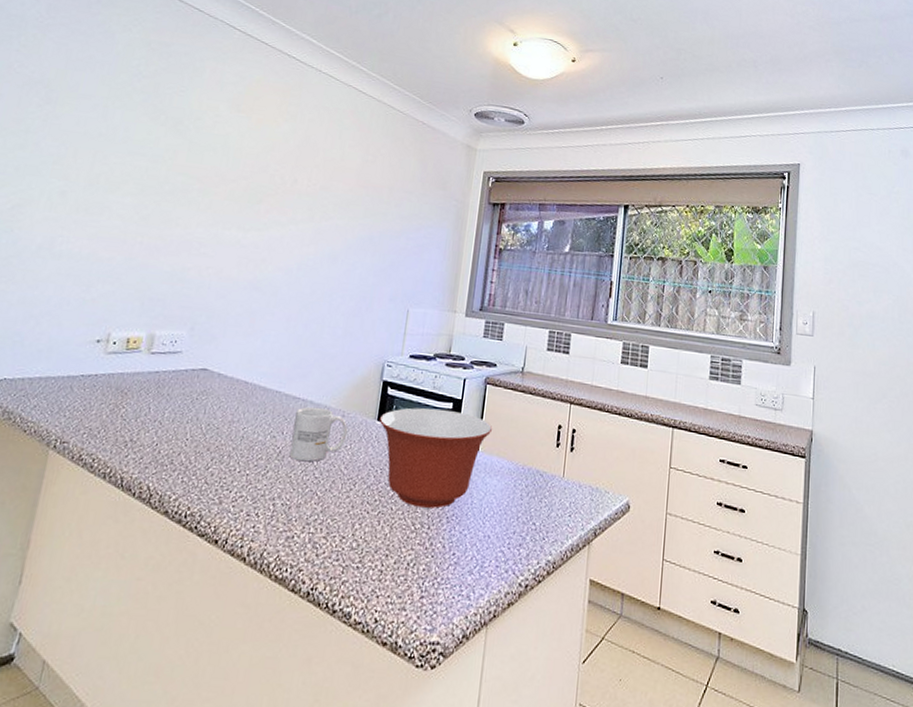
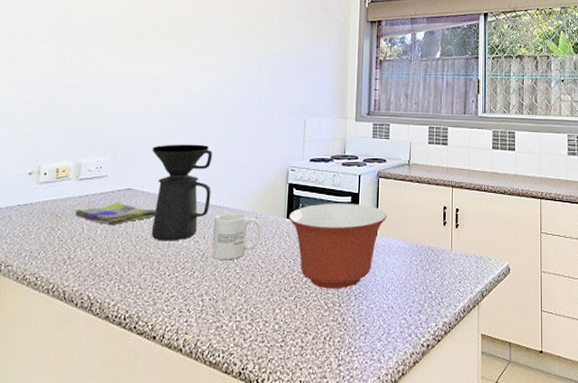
dish towel: none [141,382,232,409] -> present [74,202,156,226]
coffee maker: none [223,323,302,434] -> present [151,144,213,241]

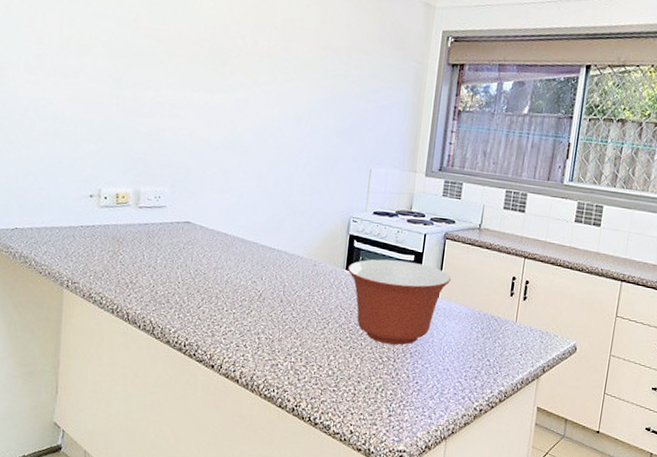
dish towel: present [74,202,156,226] -> none [135,233,214,257]
coffee maker: present [151,144,213,241] -> none [209,180,272,279]
mug: present [212,212,262,261] -> none [269,256,320,304]

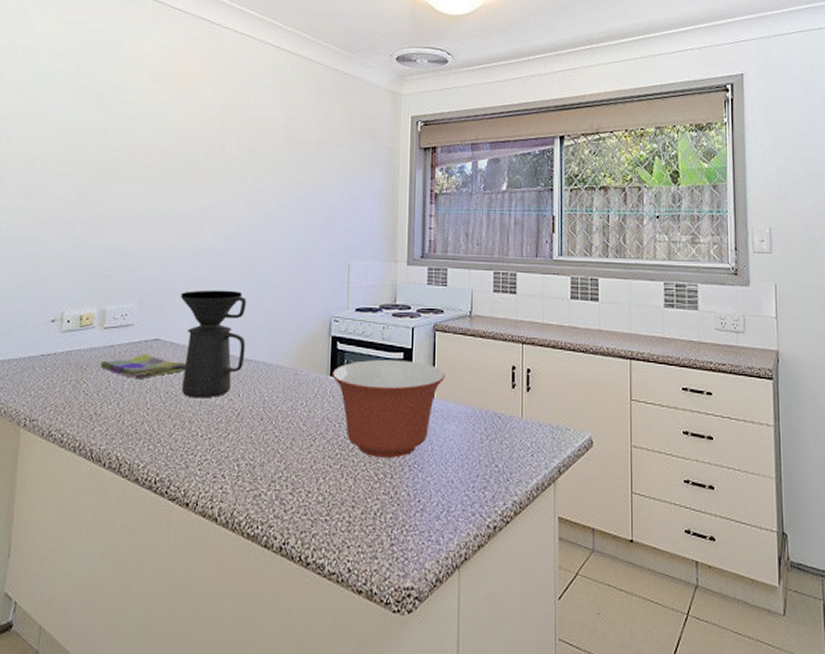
dish towel: none [135,233,214,257] -> present [100,353,186,380]
coffee maker: none [209,180,272,279] -> present [180,289,247,399]

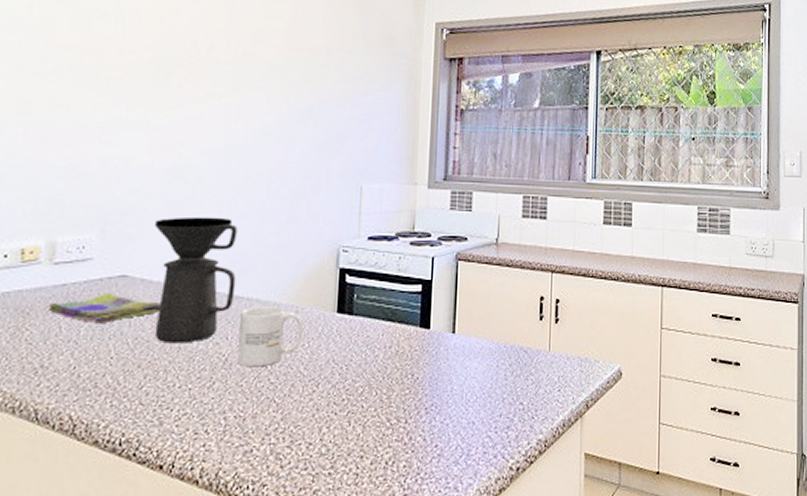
mug: none [248,367,302,422] -> present [238,305,304,367]
mixing bowl: present [332,359,446,458] -> none [339,292,469,401]

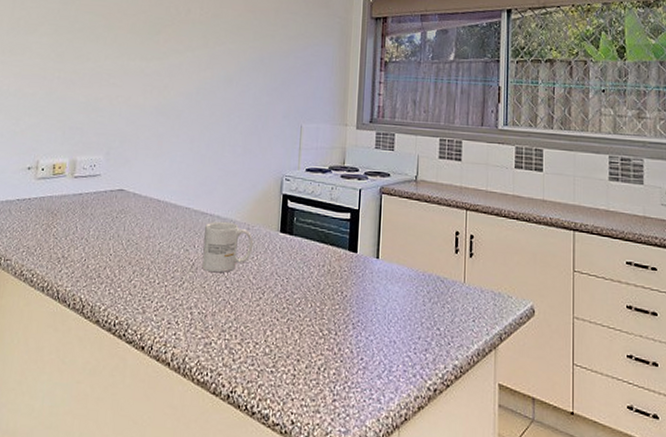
dish towel: present [48,293,161,324] -> none [69,202,147,227]
coffee maker: present [154,216,238,344] -> none [141,145,205,248]

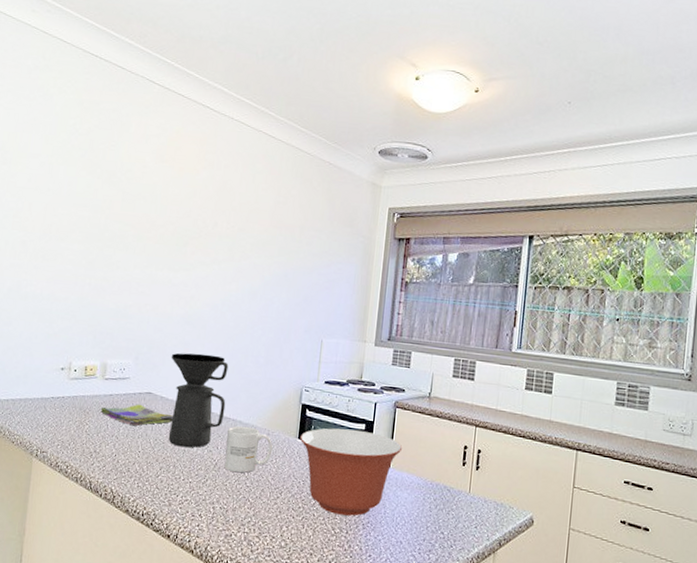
dish towel: none [69,202,147,227] -> present [100,404,173,426]
coffee maker: none [141,145,205,248] -> present [168,353,229,448]
mixing bowl: none [281,218,391,315] -> present [299,428,403,516]

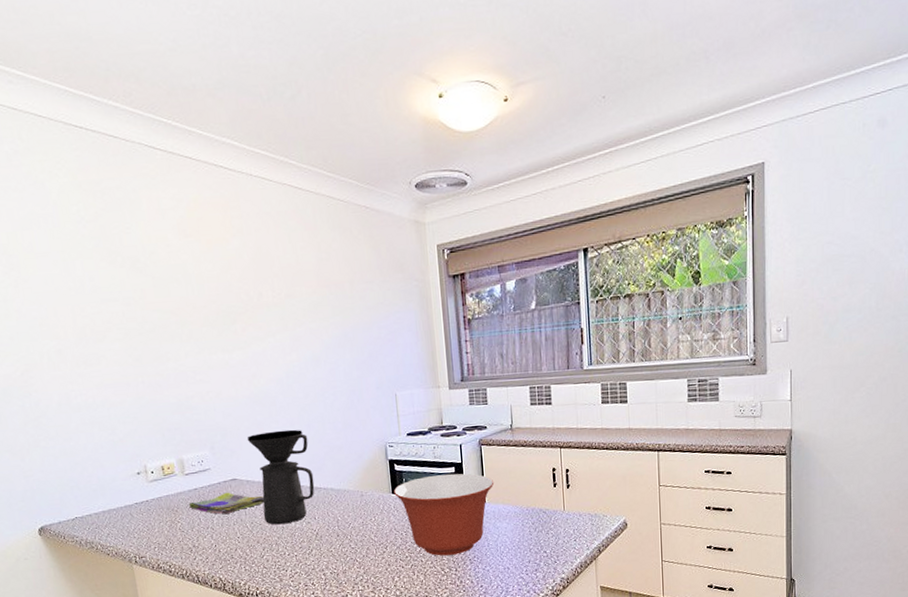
mug: present [224,426,273,473] -> none [321,492,370,538]

